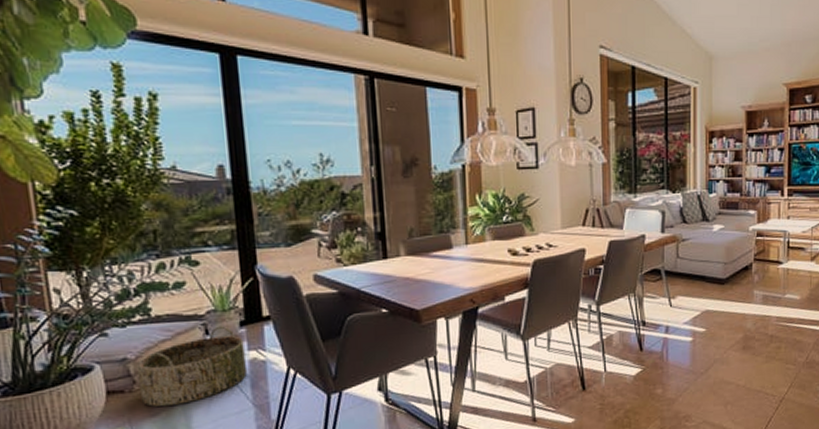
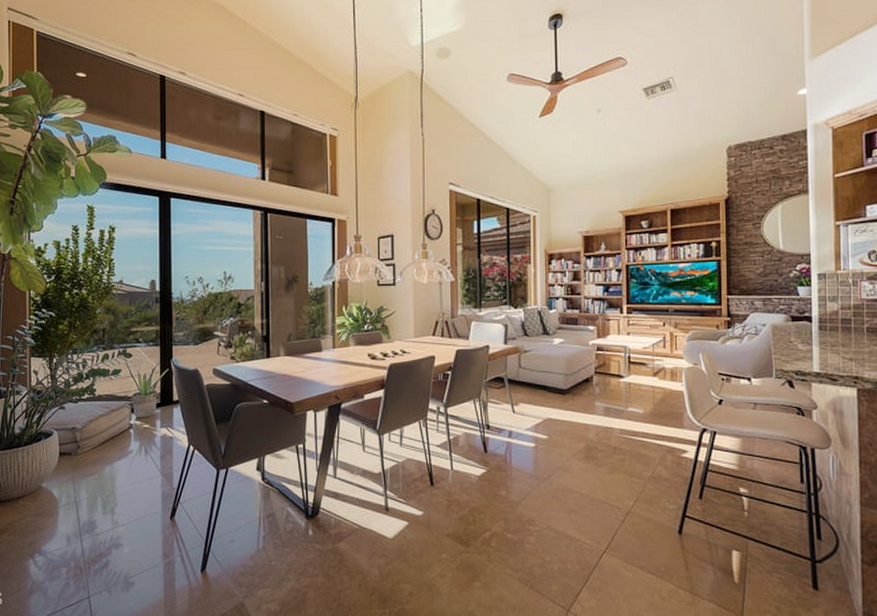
basket: present [136,326,247,407] -> none [82,406,158,469]

